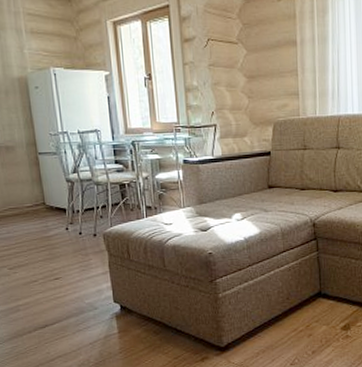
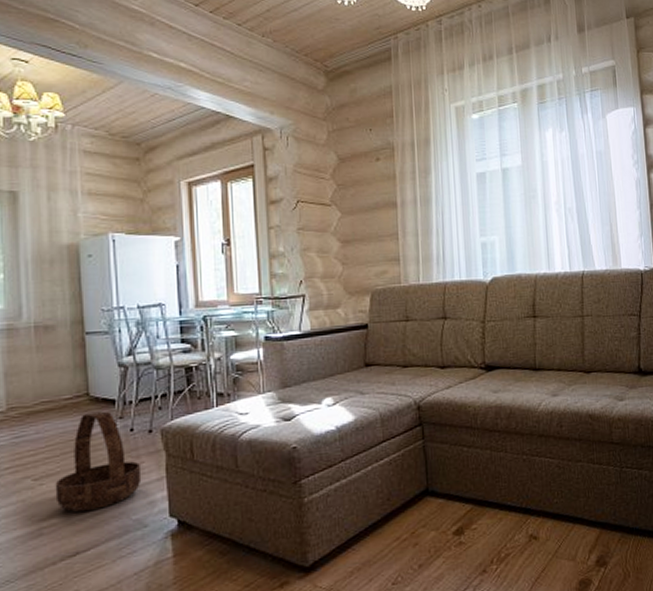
basket: none [25,217,91,295] -> present [55,411,142,512]

